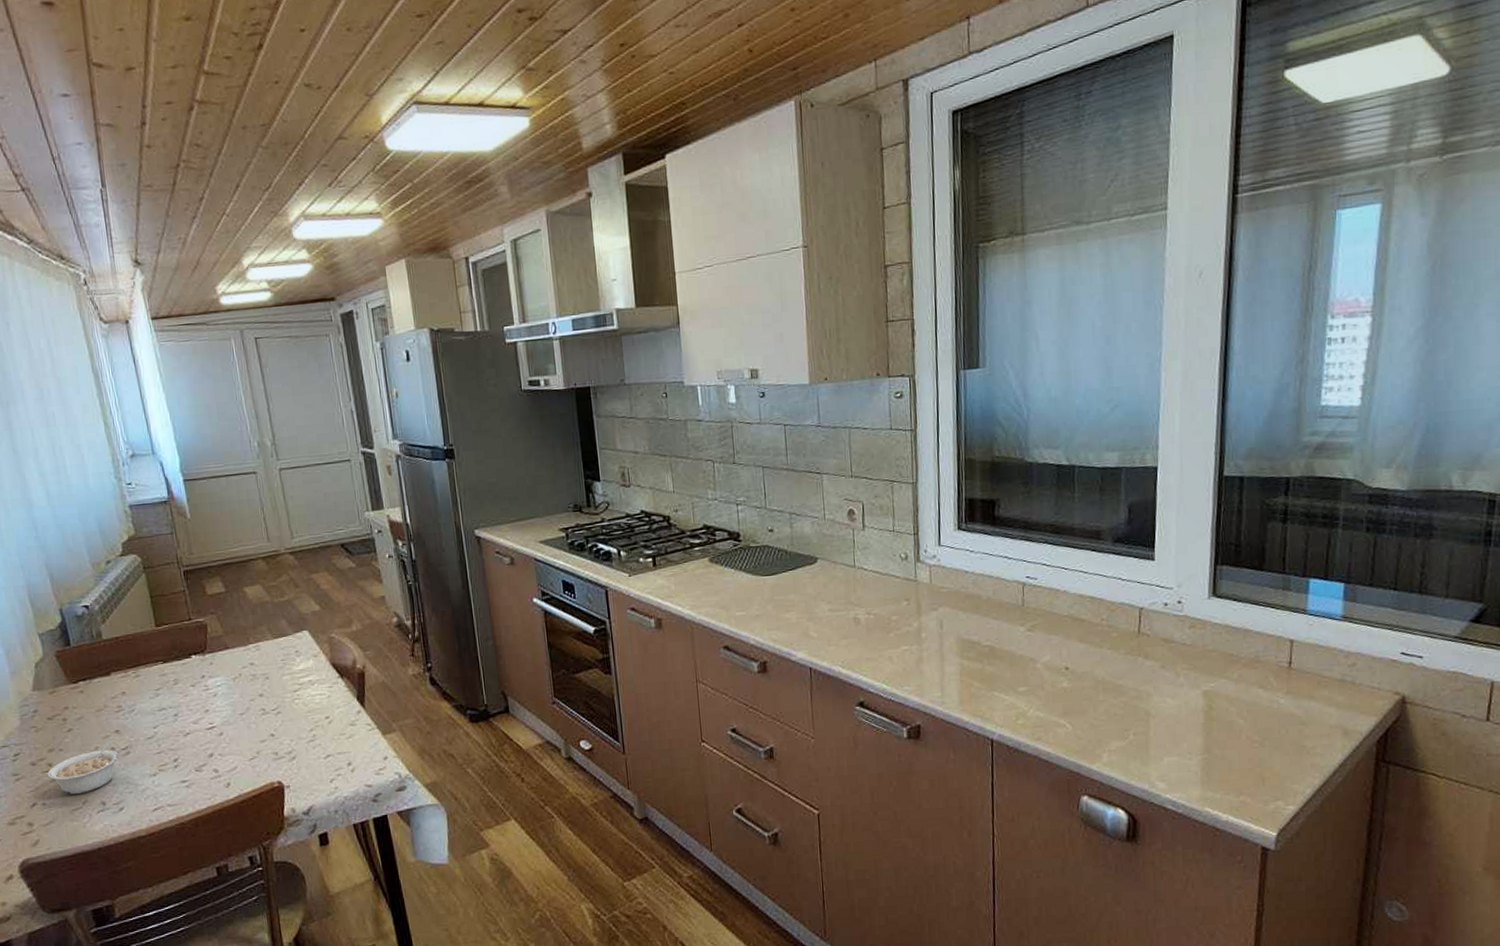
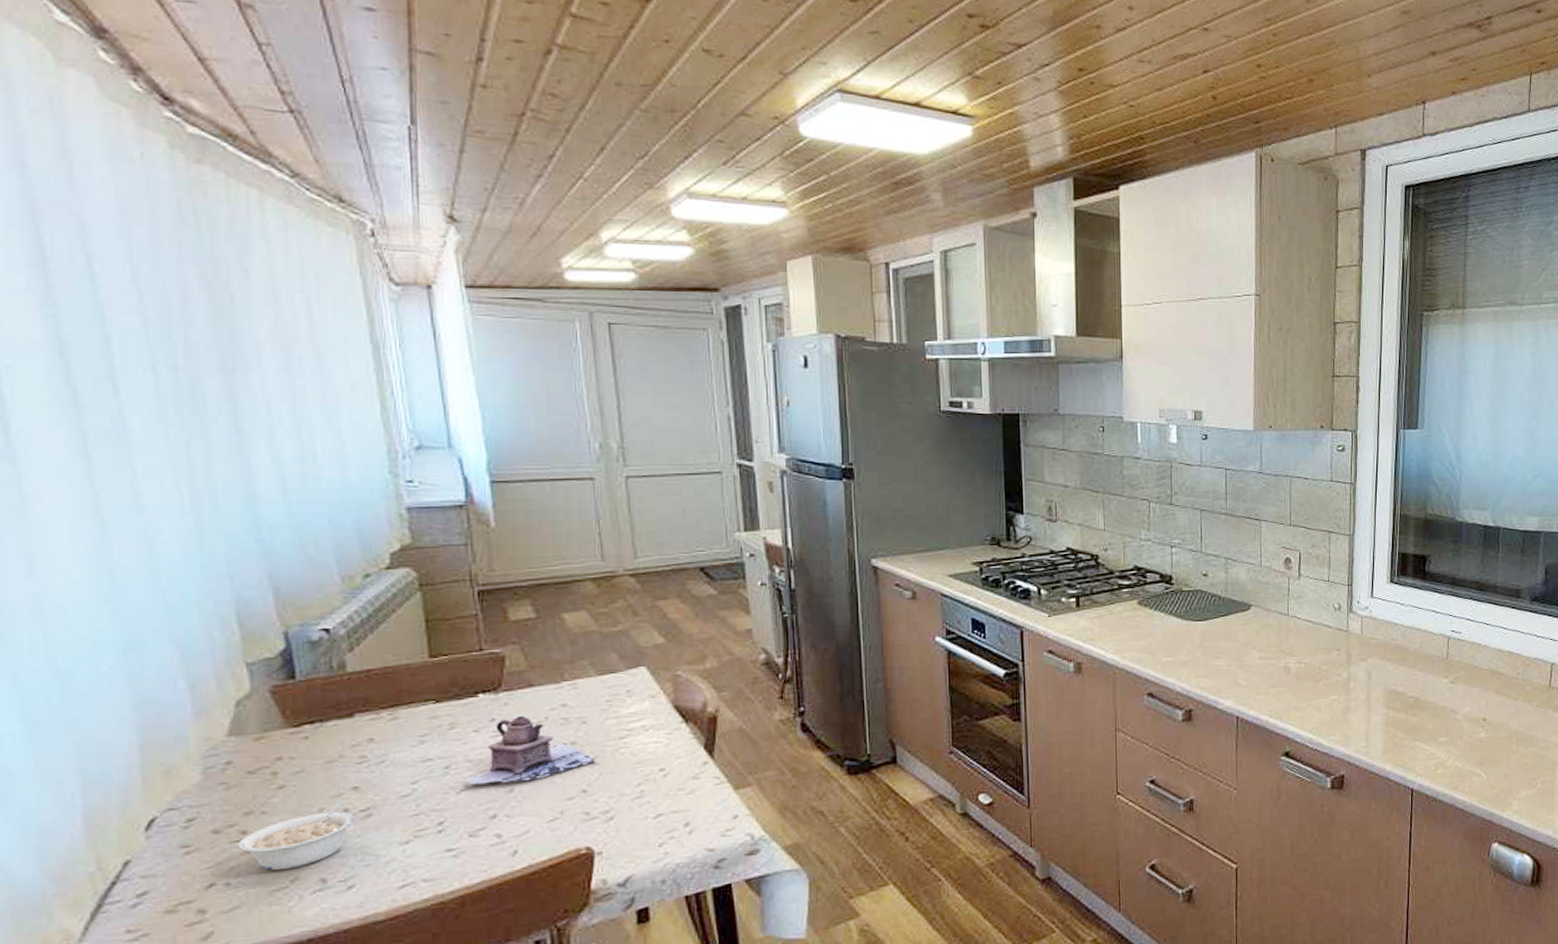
teapot: none [188,673,279,729] -> present [463,715,596,785]

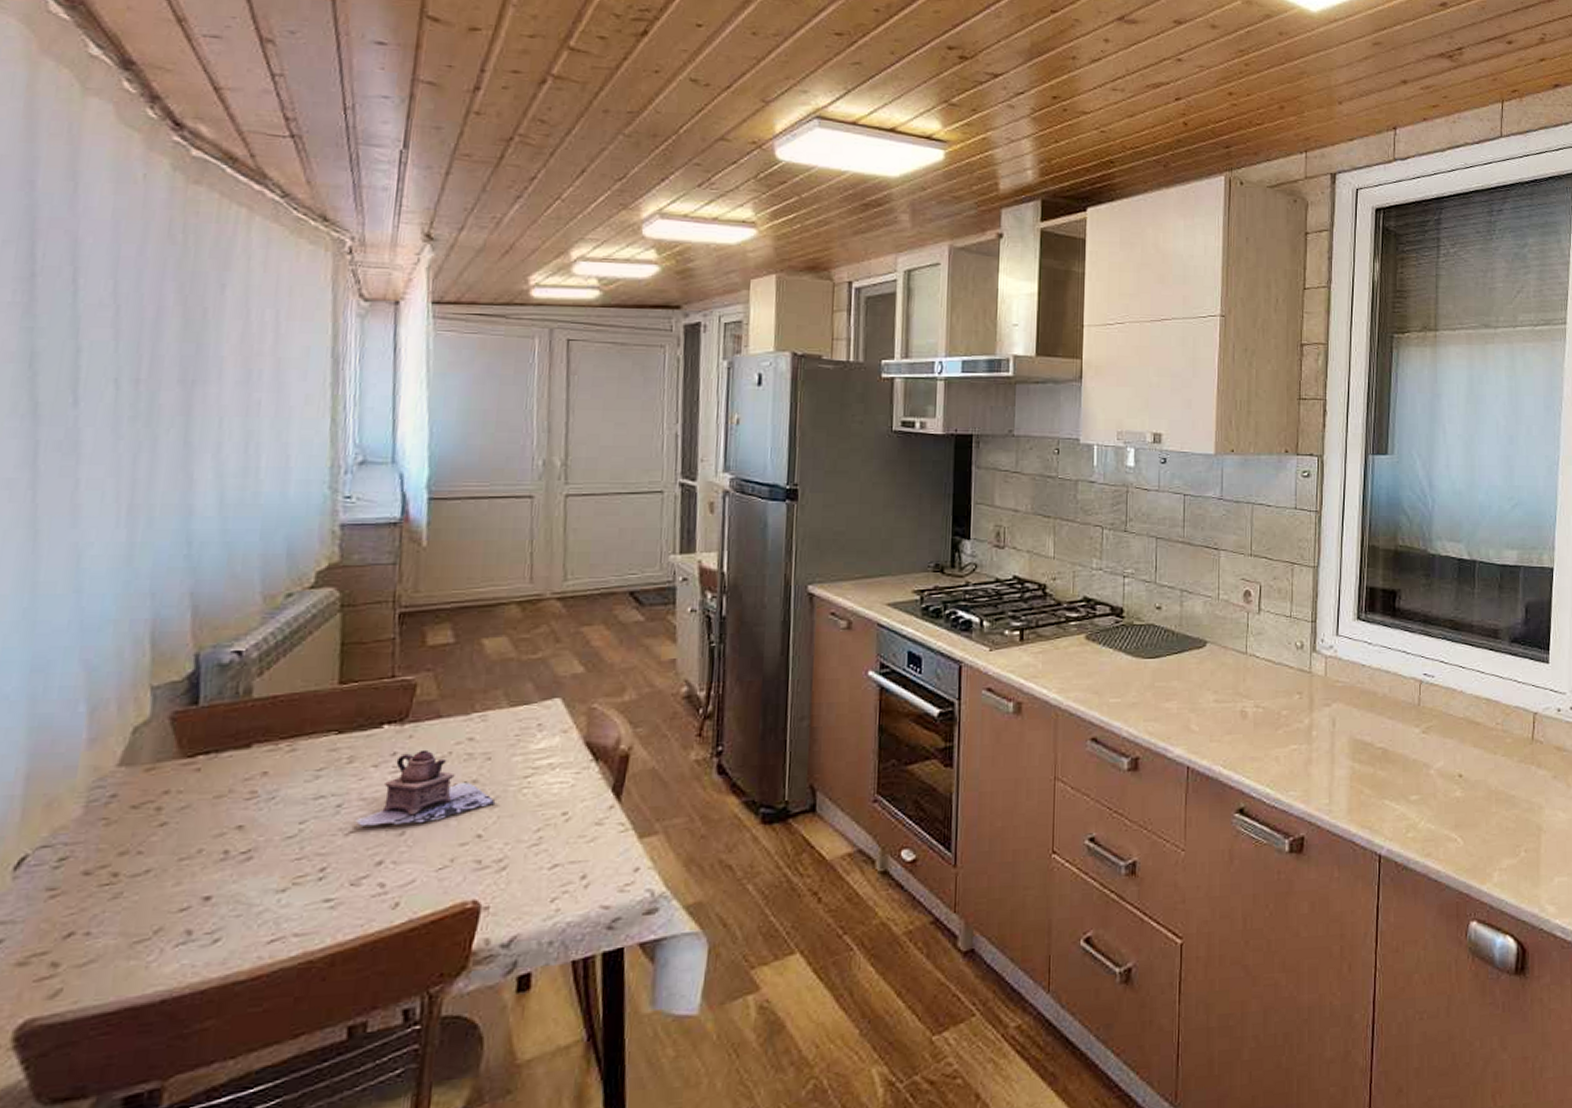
legume: present [238,799,356,871] -> none [106,839,235,920]

